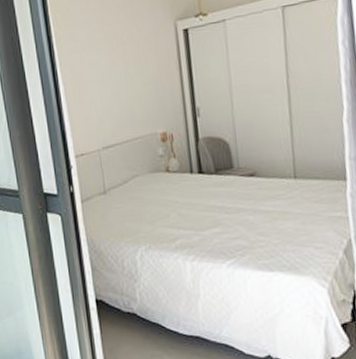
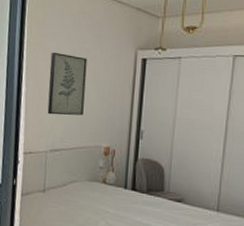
wall art: none [83,40,131,110] -> present [47,52,87,115]

